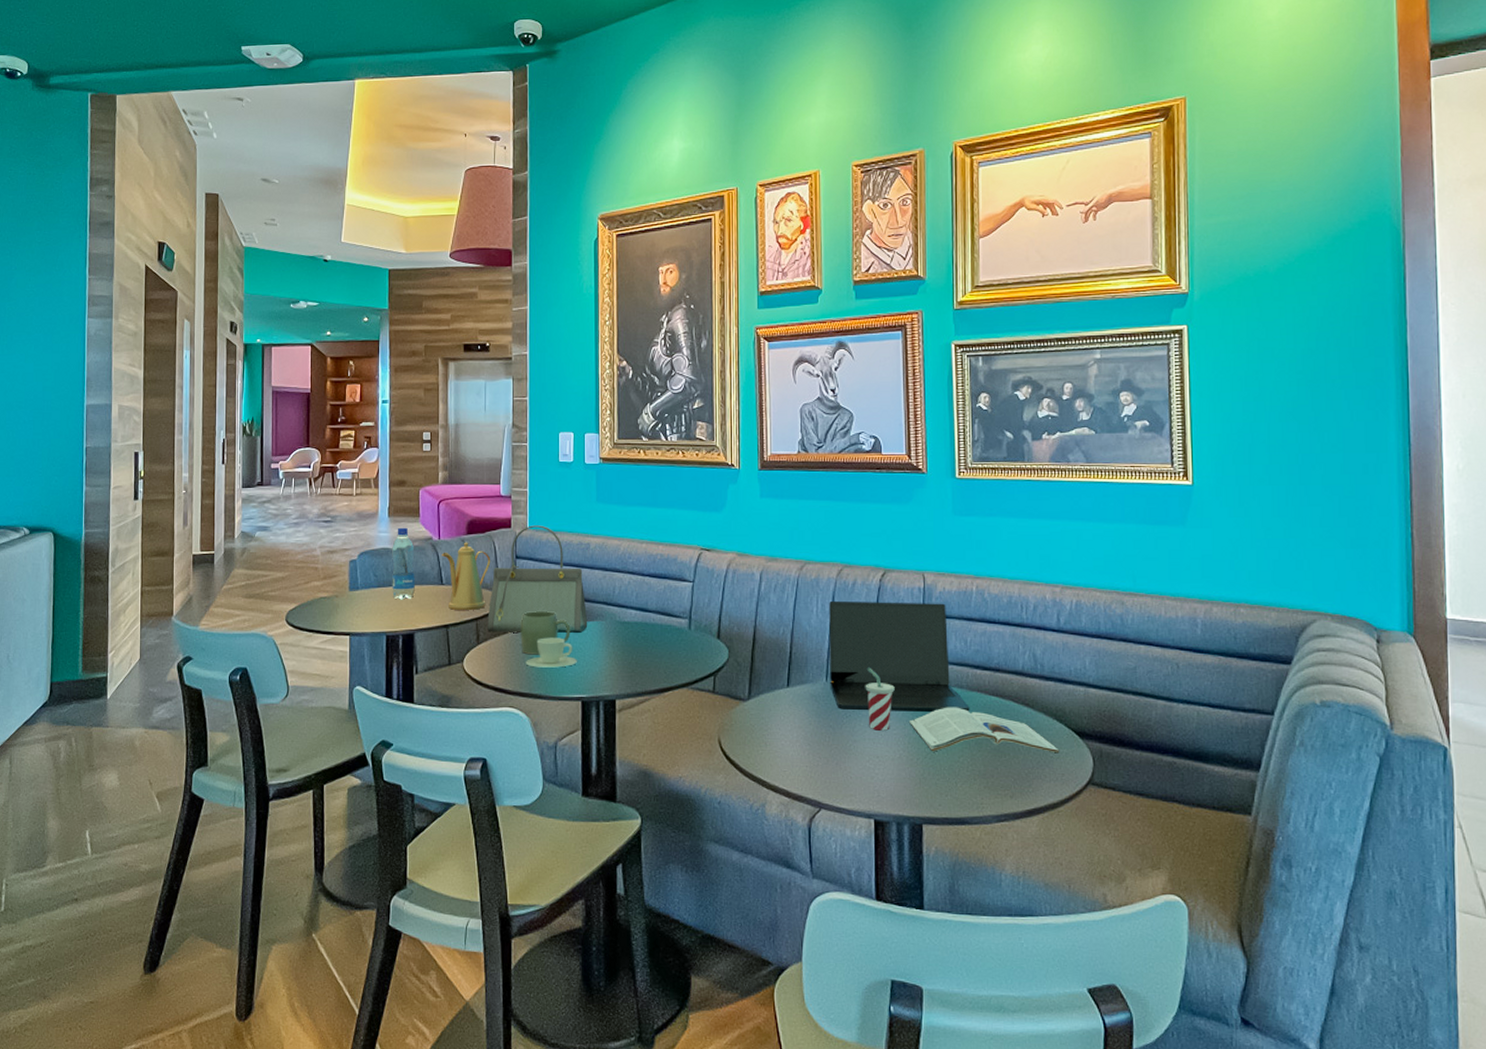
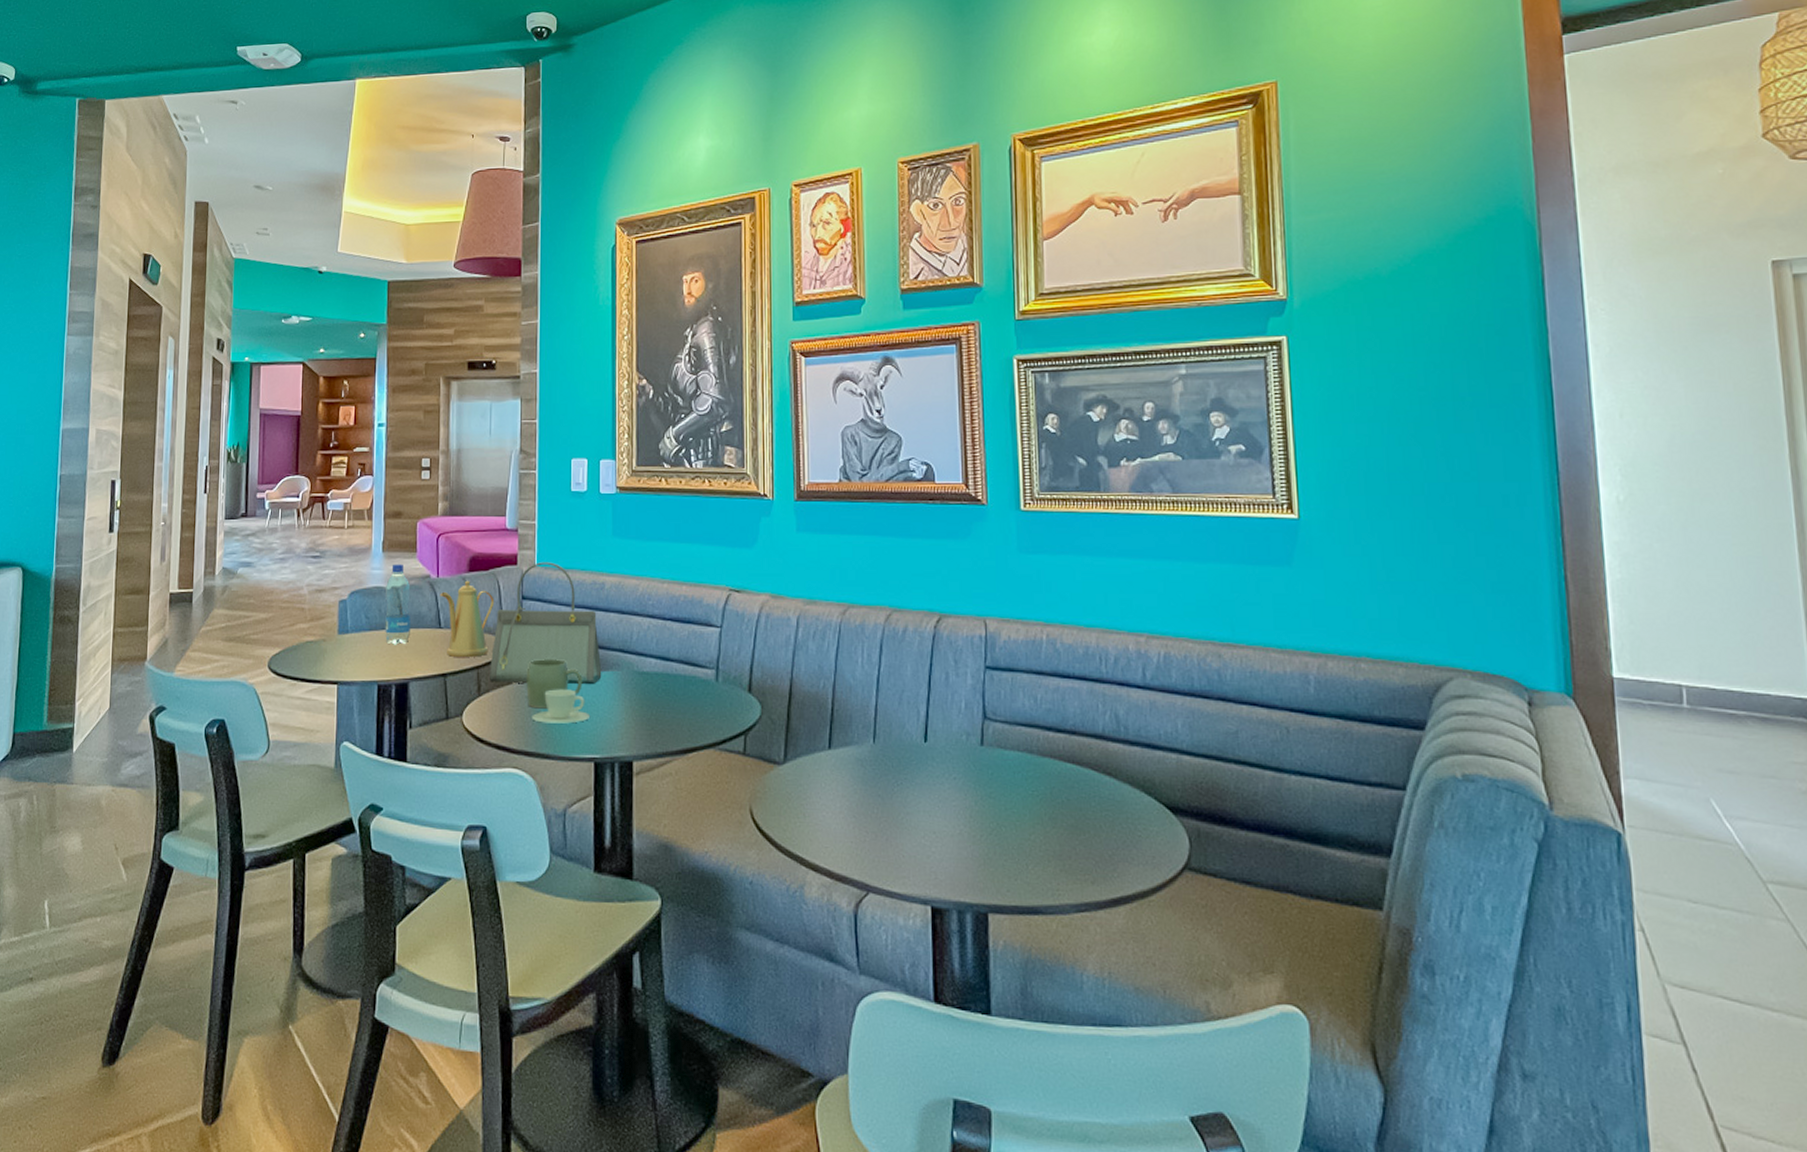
laptop: present [829,600,970,713] -> none [876,650,1042,782]
beverage cup: present [865,667,895,731] -> none [918,727,953,802]
magazine: present [910,707,1060,754] -> none [971,775,1149,832]

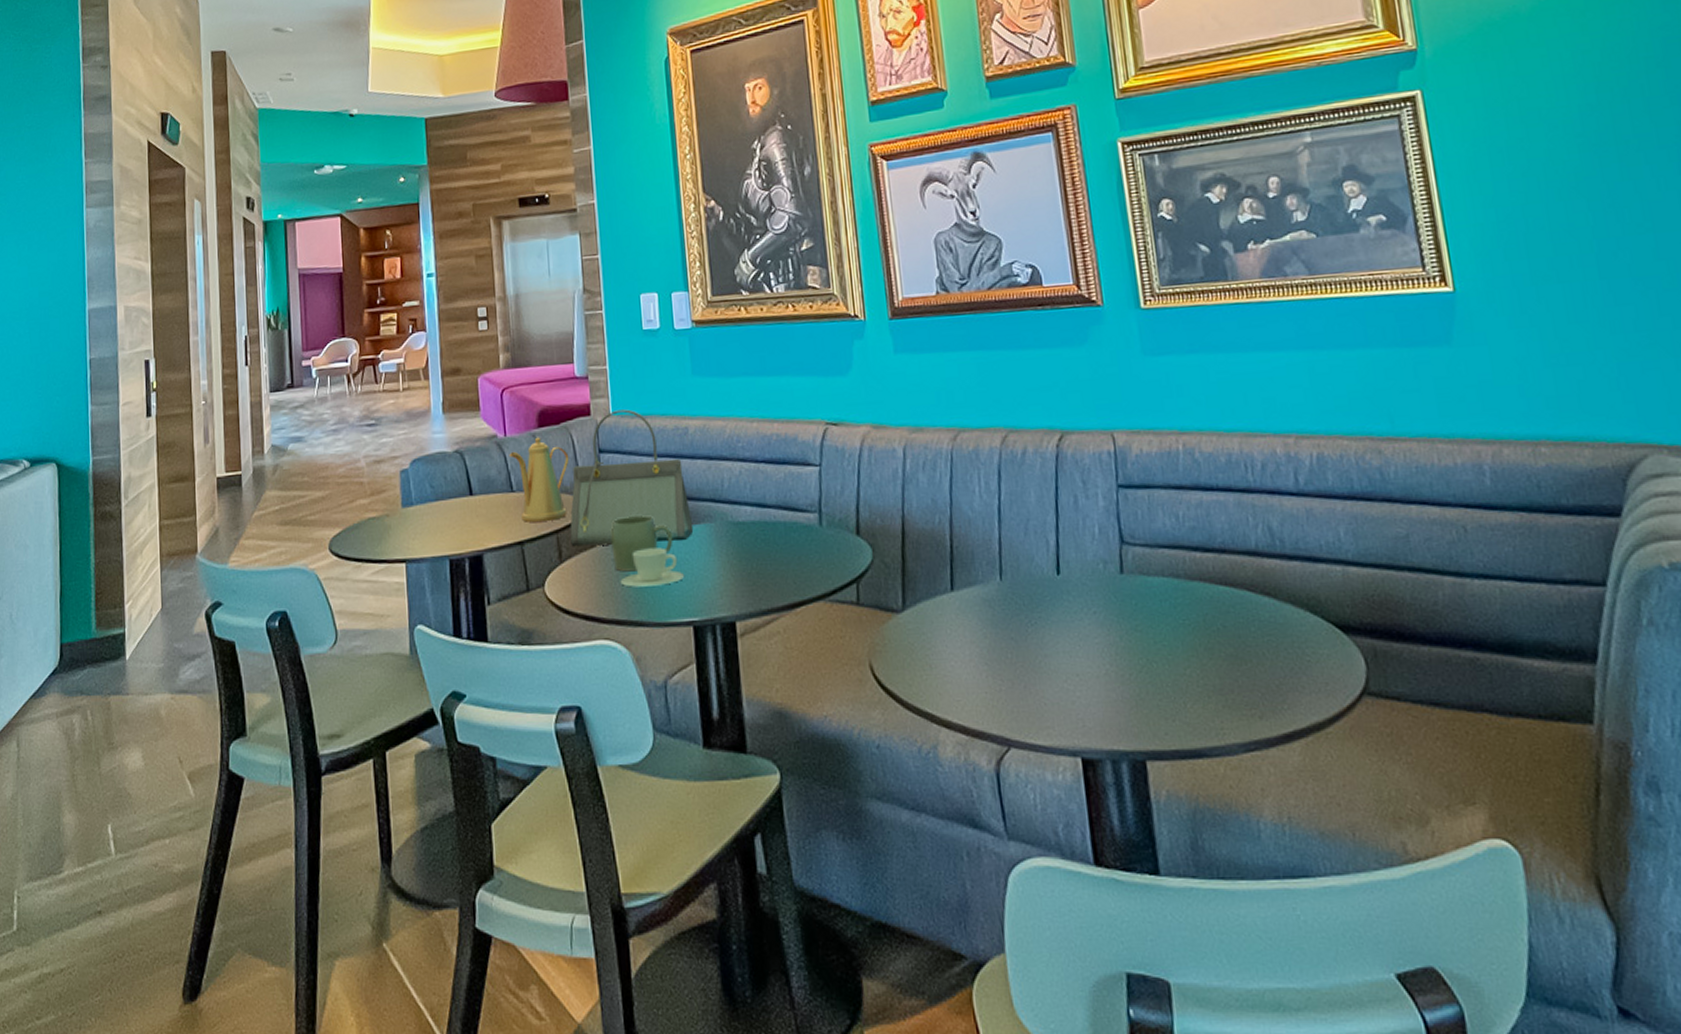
bottle: present [385,564,411,645] -> none [449,424,480,514]

